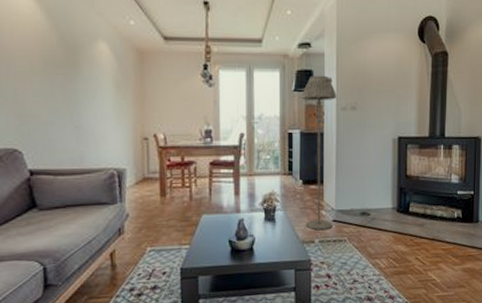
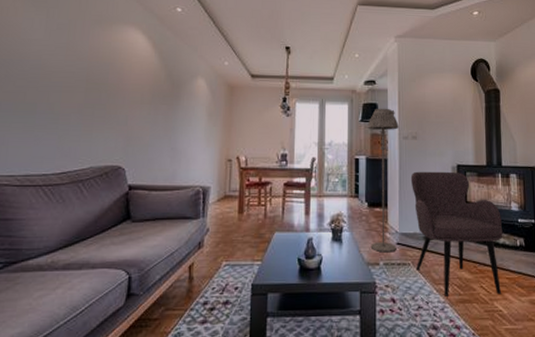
armchair: none [348,144,442,270] -> present [410,171,503,297]

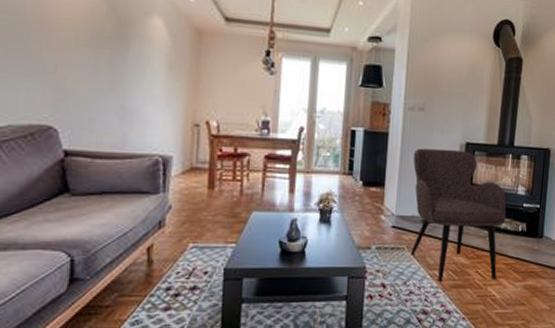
floor lamp: present [367,108,399,253] -> none [362,71,405,236]

